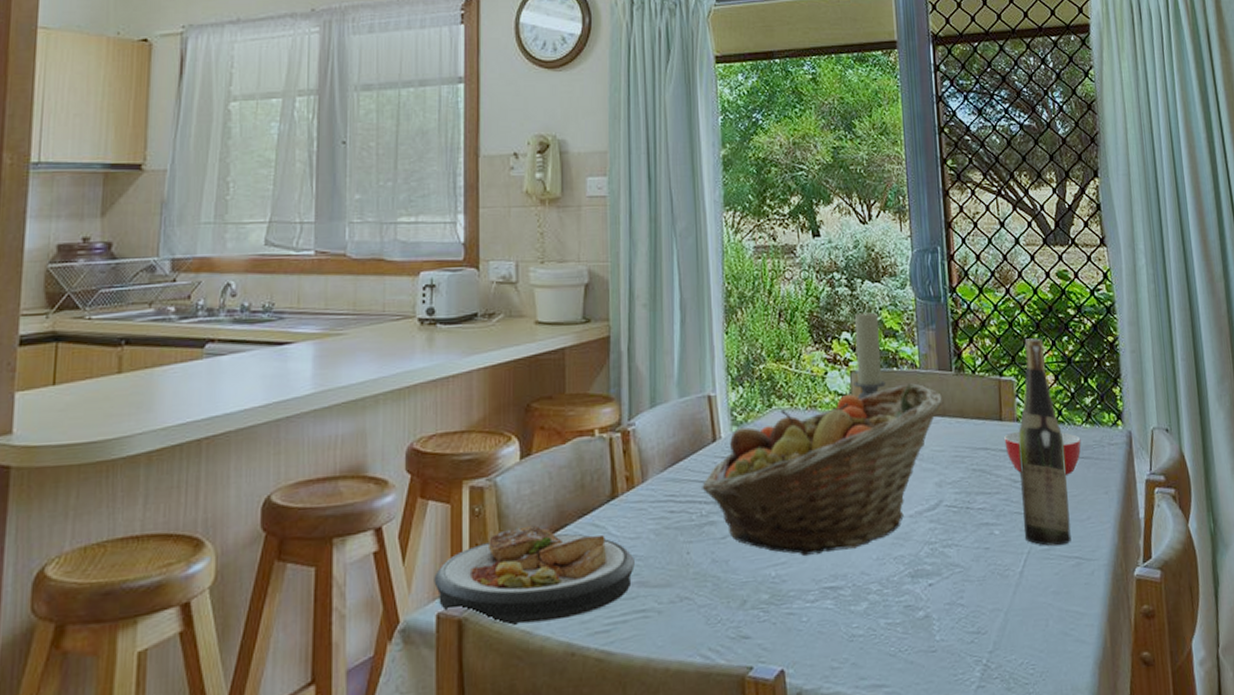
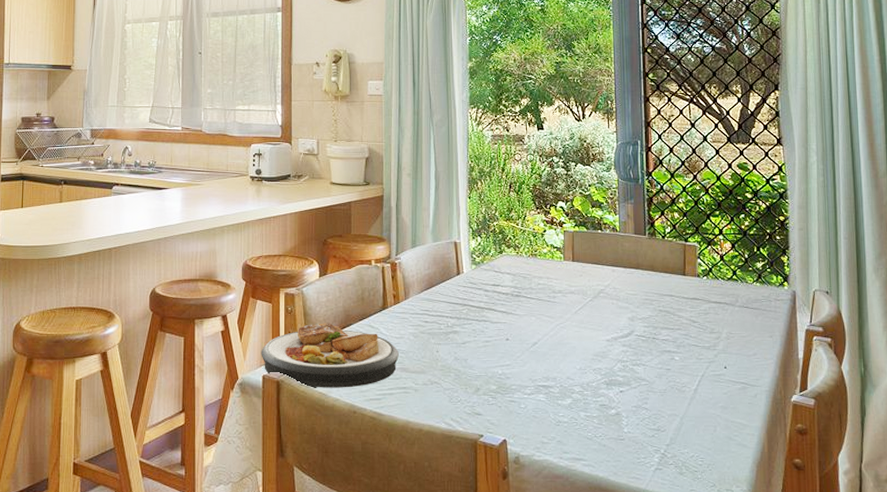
fruit basket: present [702,383,944,557] -> none [448,243,638,362]
candle holder: present [853,311,886,399] -> none [566,187,592,252]
bowl: present [1004,431,1082,475] -> none [687,284,752,320]
wine bottle: present [1018,338,1071,546] -> none [698,214,739,373]

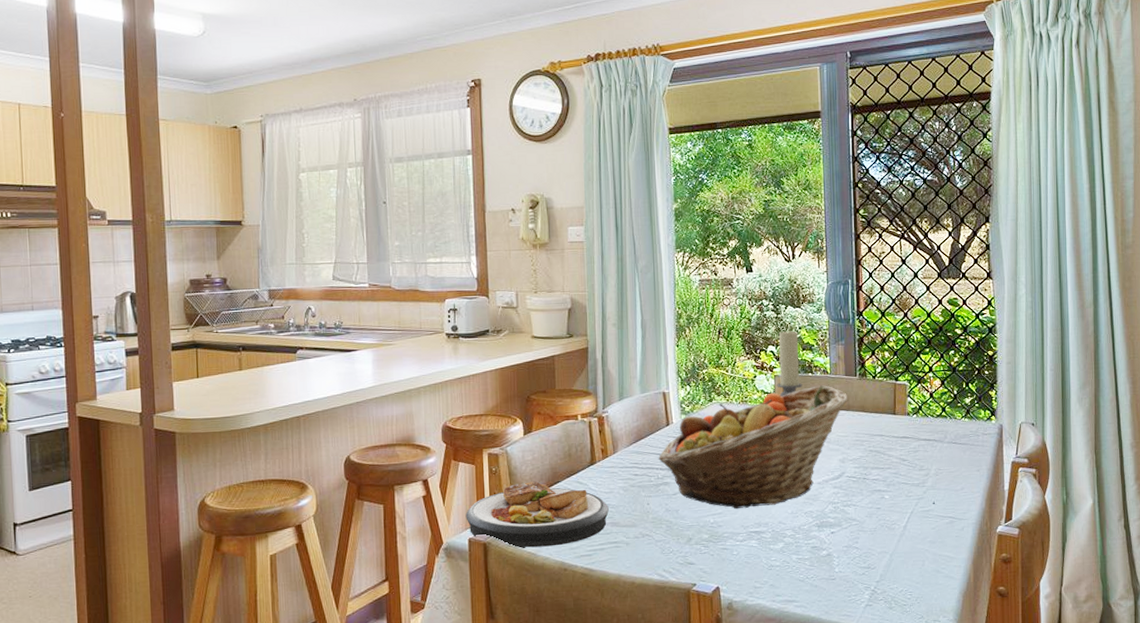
fruit basket: none [448,243,638,362] -> present [658,385,848,510]
candle holder: none [566,187,592,252] -> present [777,330,802,397]

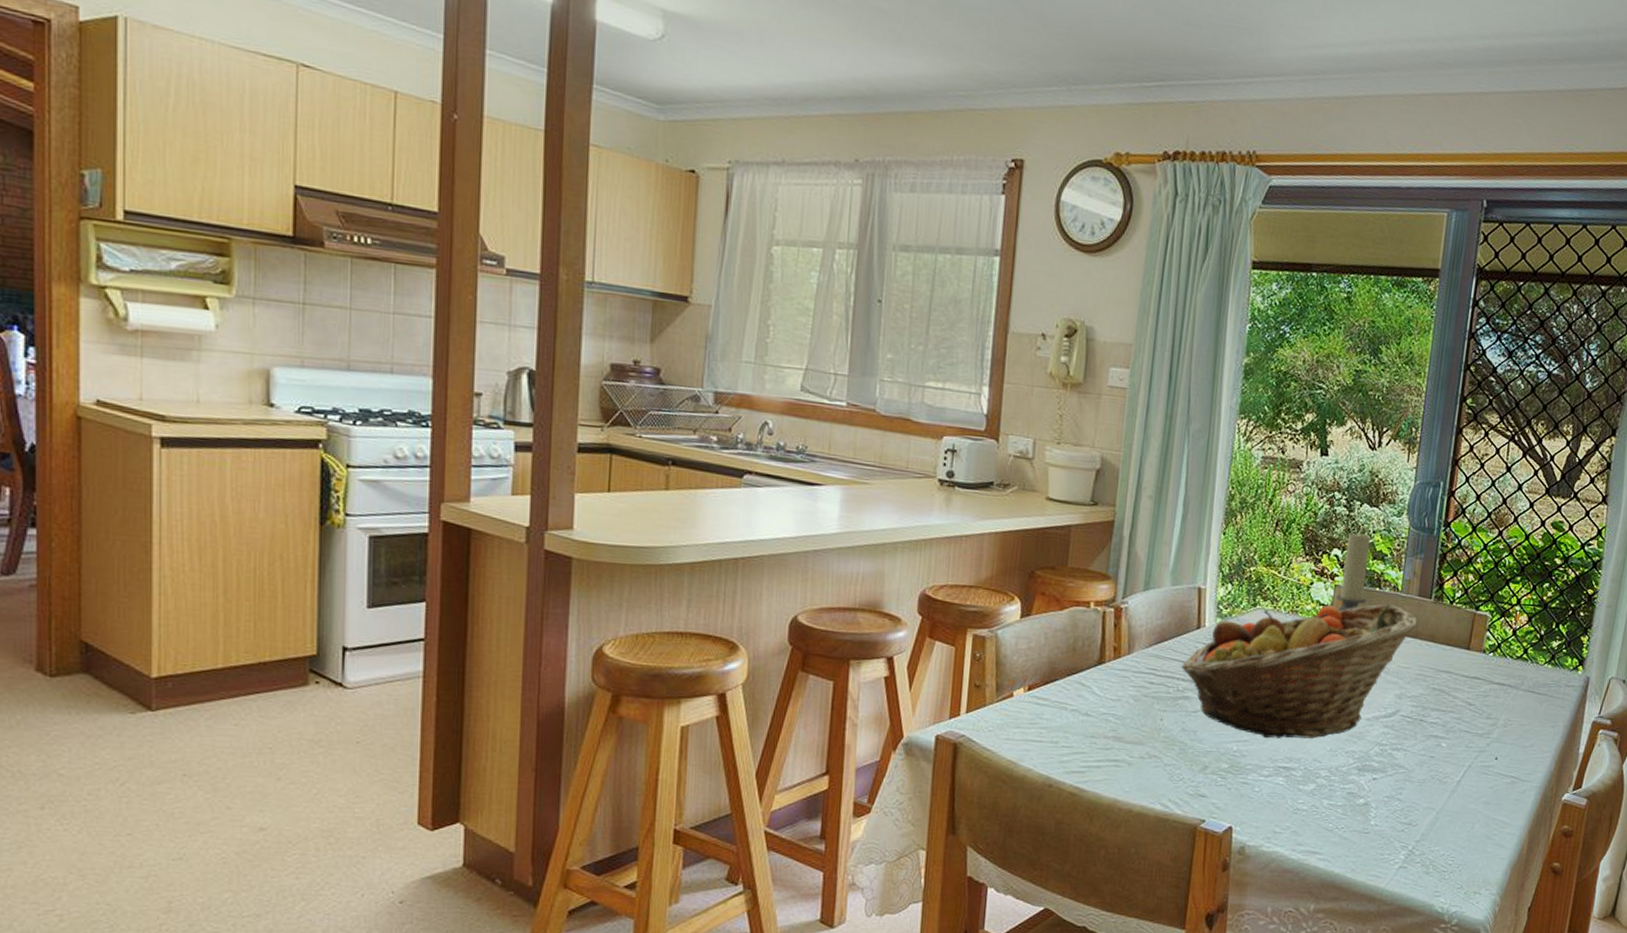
plate: present [465,481,609,548] -> none [935,675,1113,757]

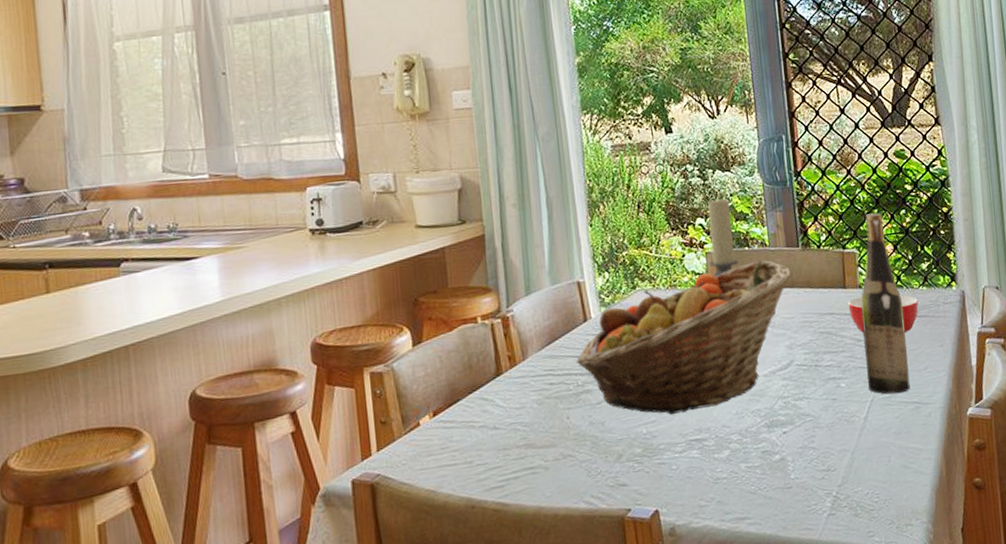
bowl: none [1467,661,1540,706] -> present [848,295,919,333]
wine bottle: none [1468,580,1525,765] -> present [860,213,910,394]

